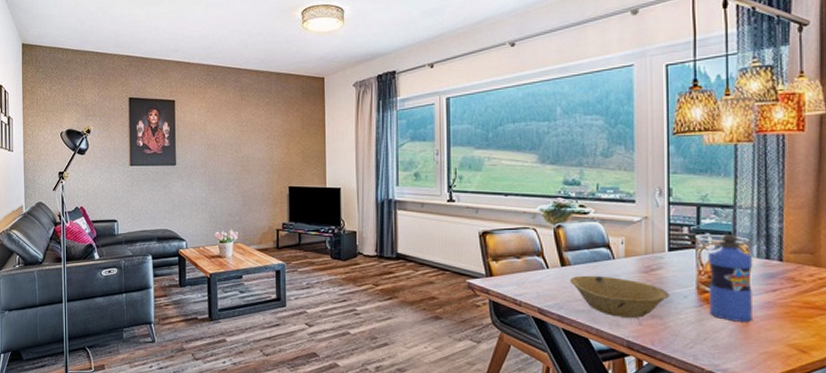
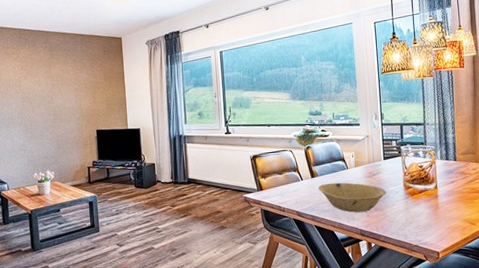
water bottle: present [708,234,753,322] -> none [409,144,440,207]

